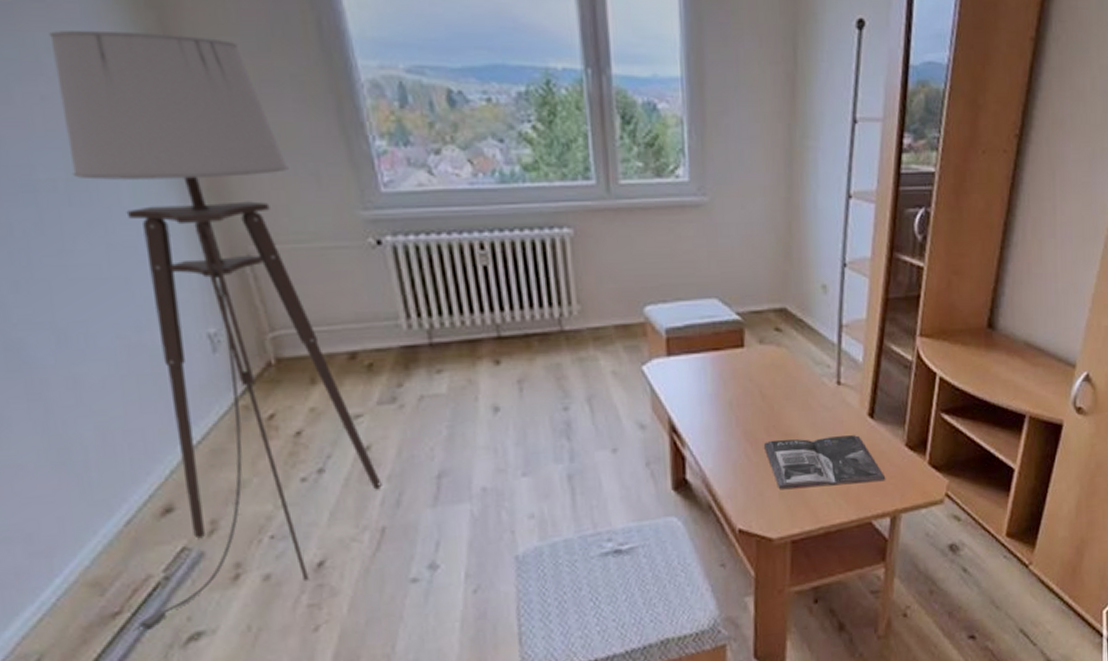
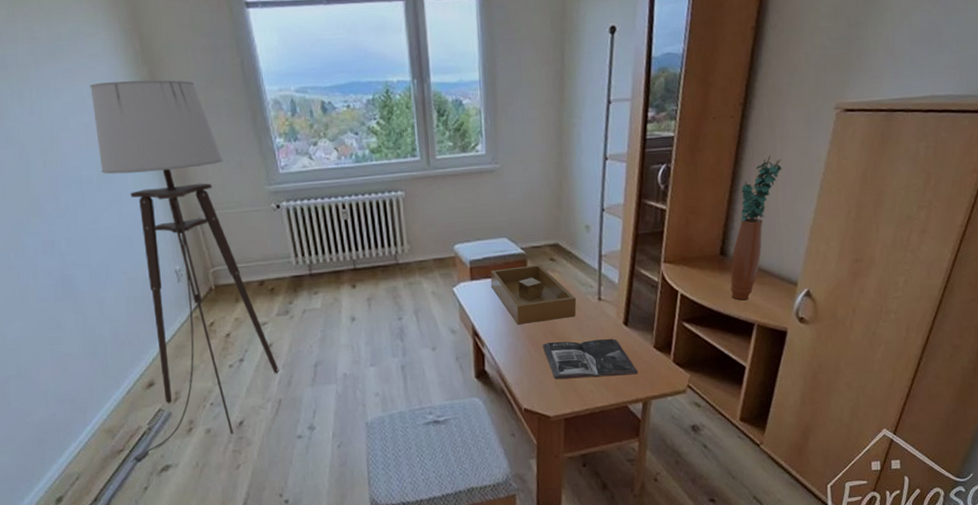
tray: none [694,335,809,416] -> present [490,264,577,324]
vase: none [998,203,1062,386] -> present [730,155,782,301]

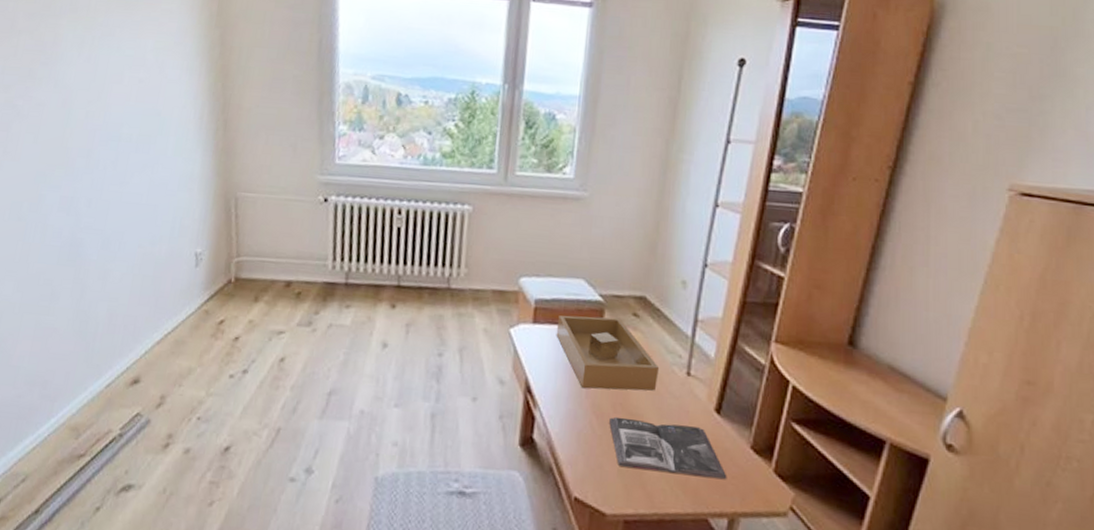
floor lamp: present [90,79,279,464] -> none [88,39,286,475]
vase: present [730,155,782,301] -> none [858,233,936,409]

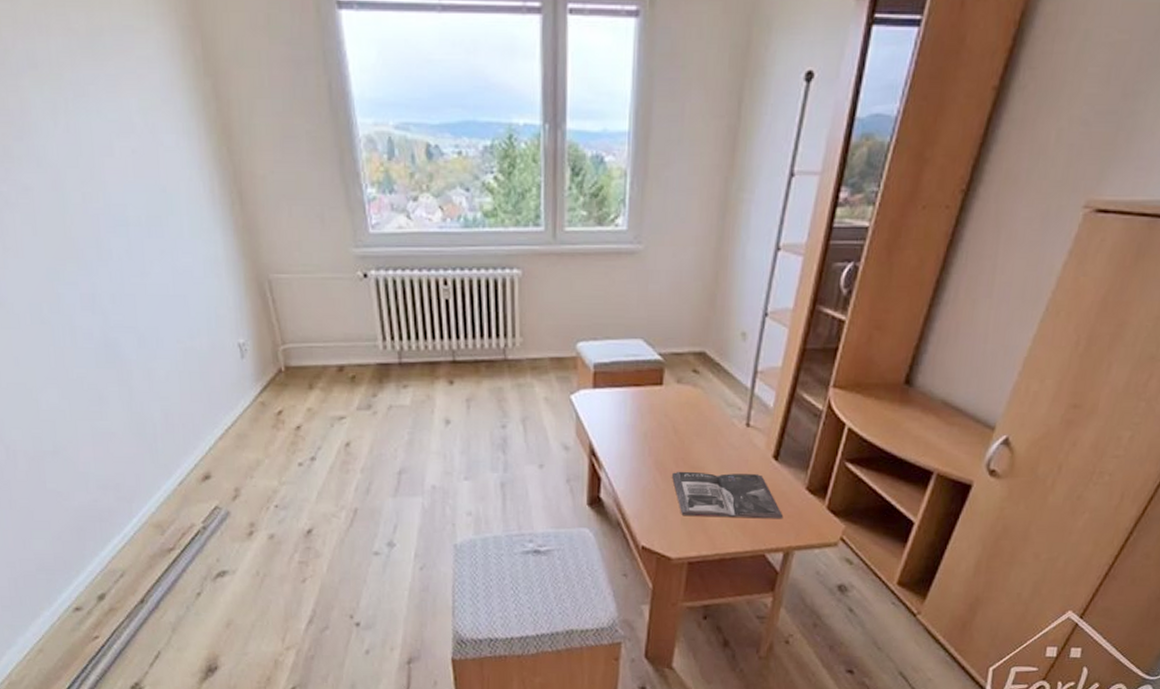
tray: present [556,315,660,391] -> none [617,375,720,447]

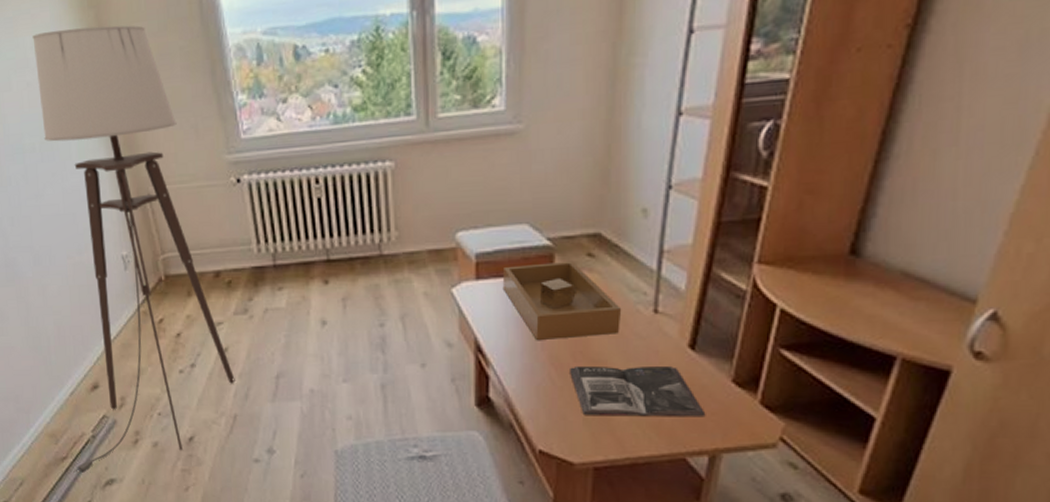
floor lamp: none [139,95,357,565] -> present [32,25,235,474]
tray: none [617,375,720,447] -> present [502,261,622,340]

